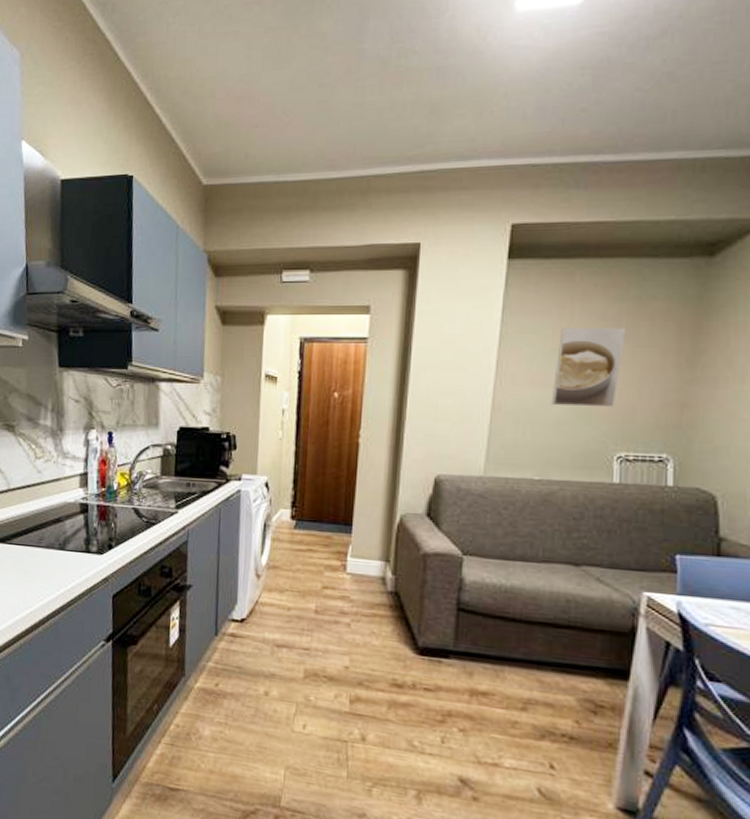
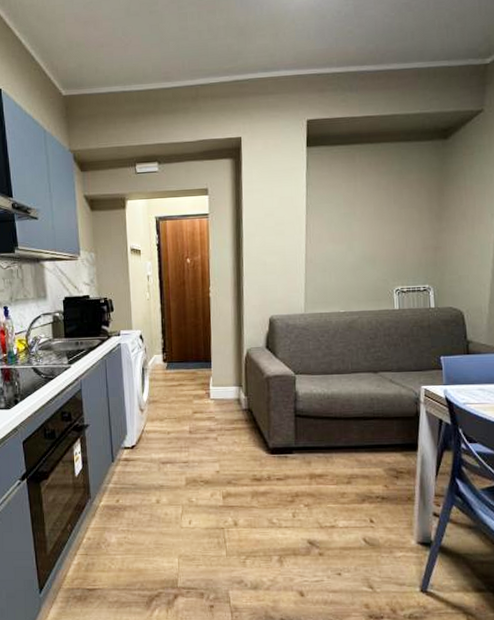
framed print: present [551,328,625,408] -> none [347,195,394,256]

